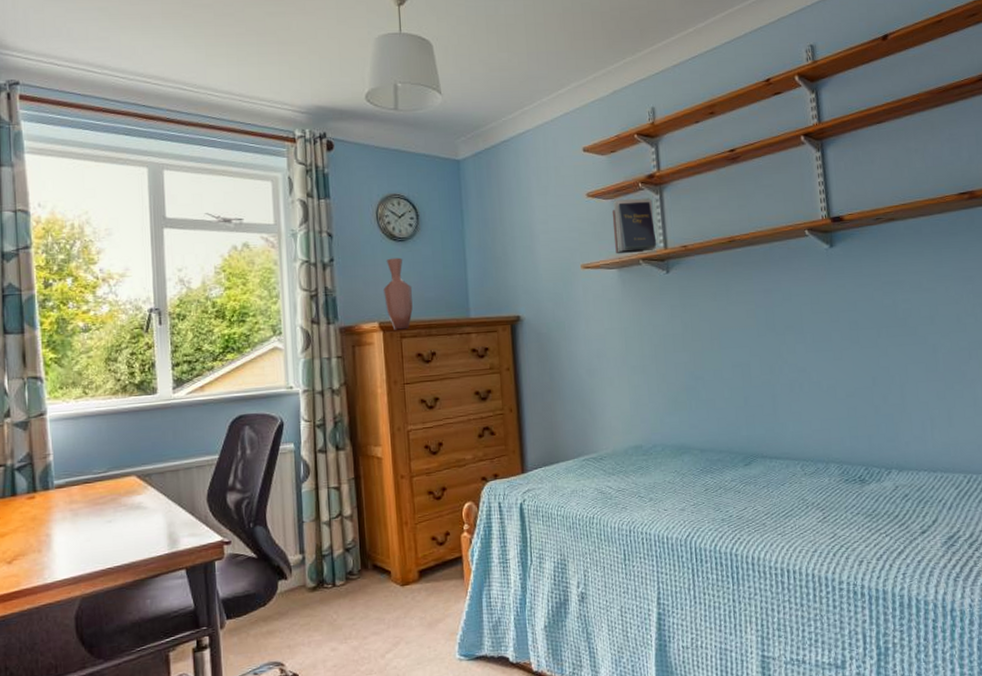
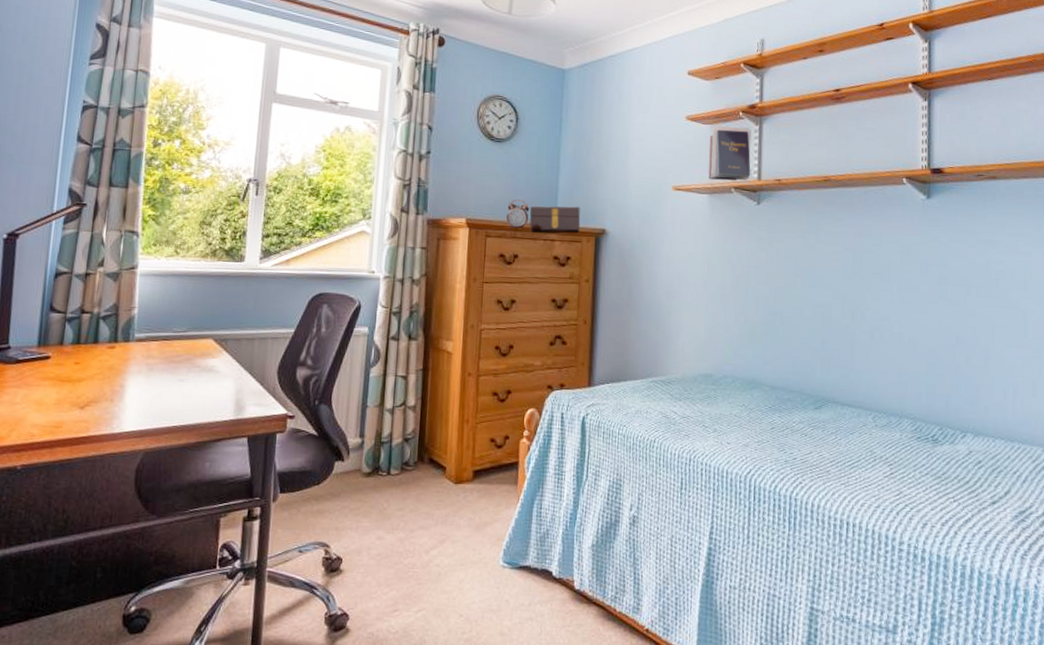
vase: present [382,257,413,331] -> none [474,157,504,230]
alarm clock: none [419,296,442,328] -> present [506,199,530,231]
jewelry box: none [441,296,495,329] -> present [529,205,581,234]

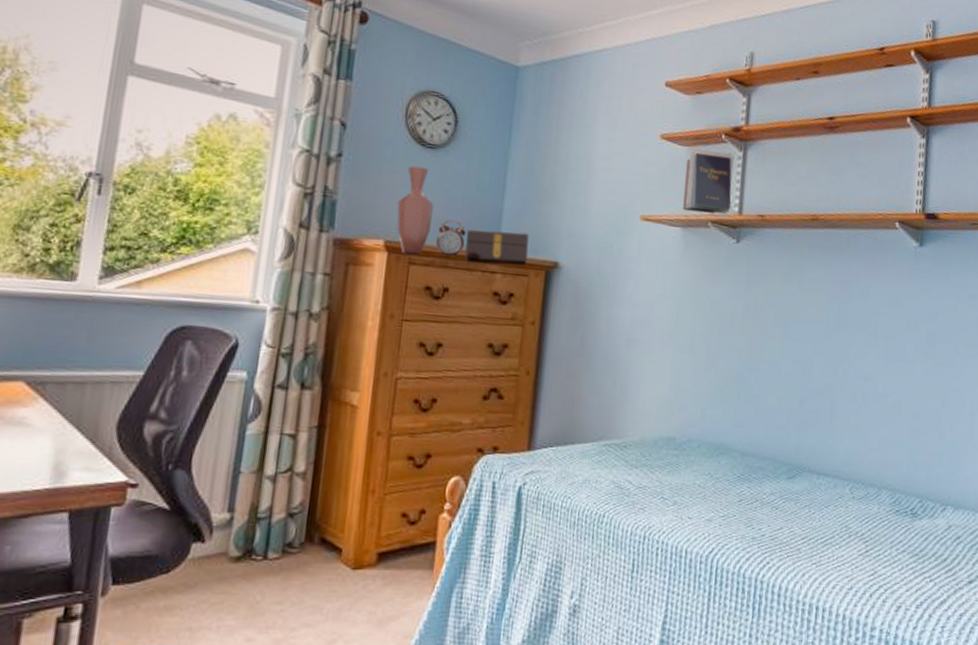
vase: none [474,157,504,230] -> present [396,166,435,255]

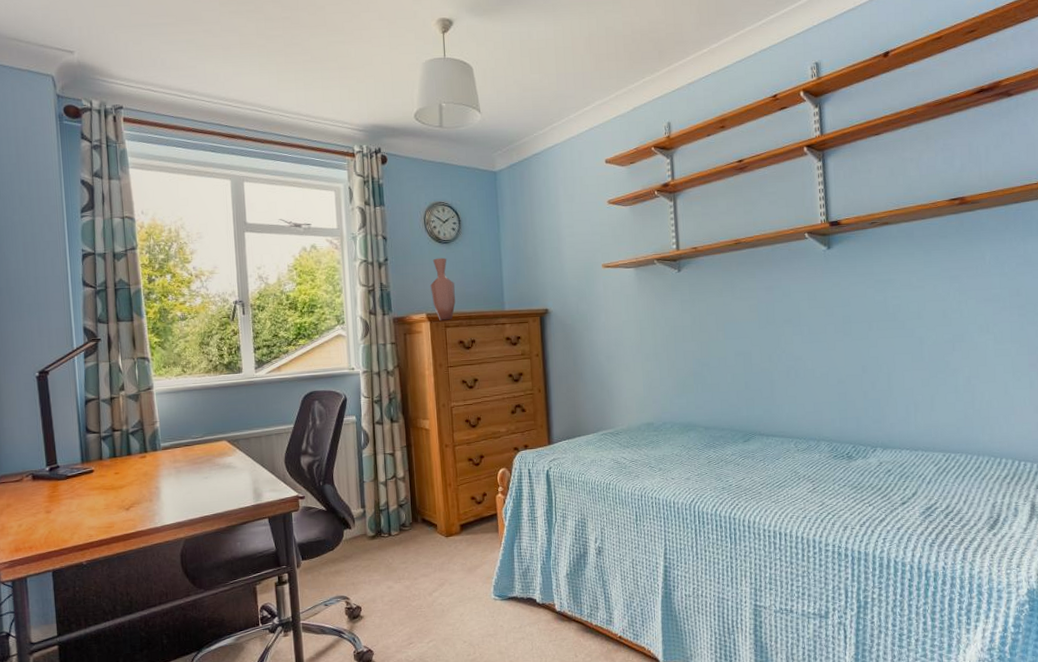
alarm clock: present [436,220,466,259] -> none [460,292,481,319]
jewelry box: present [465,229,529,266] -> none [480,292,526,320]
books: present [683,149,734,215] -> none [630,205,670,255]

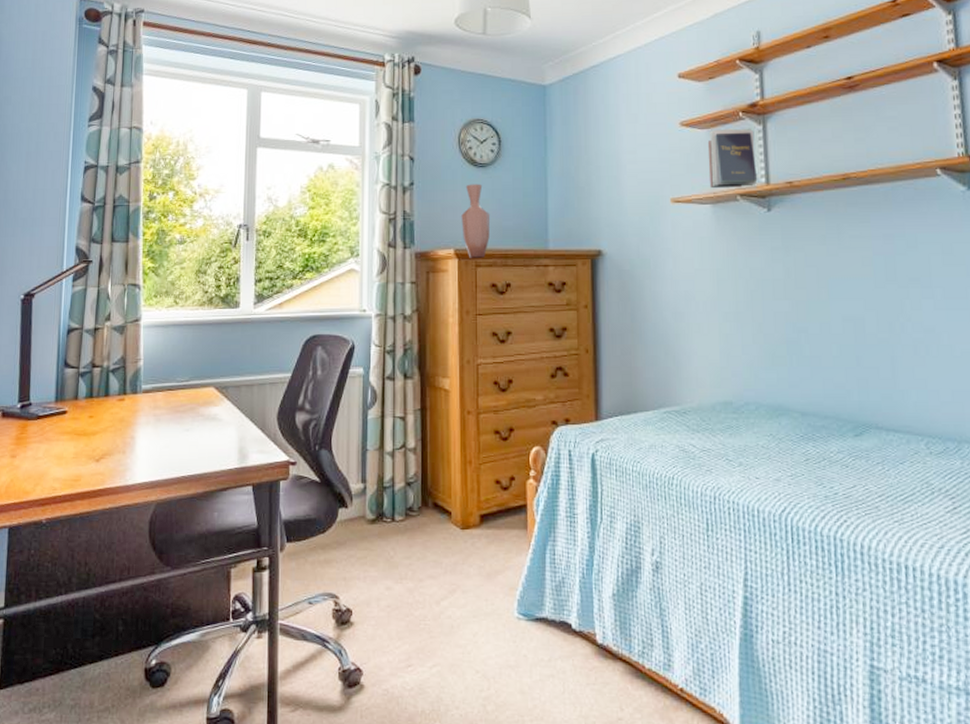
books: none [630,205,670,255] -> present [707,129,758,189]

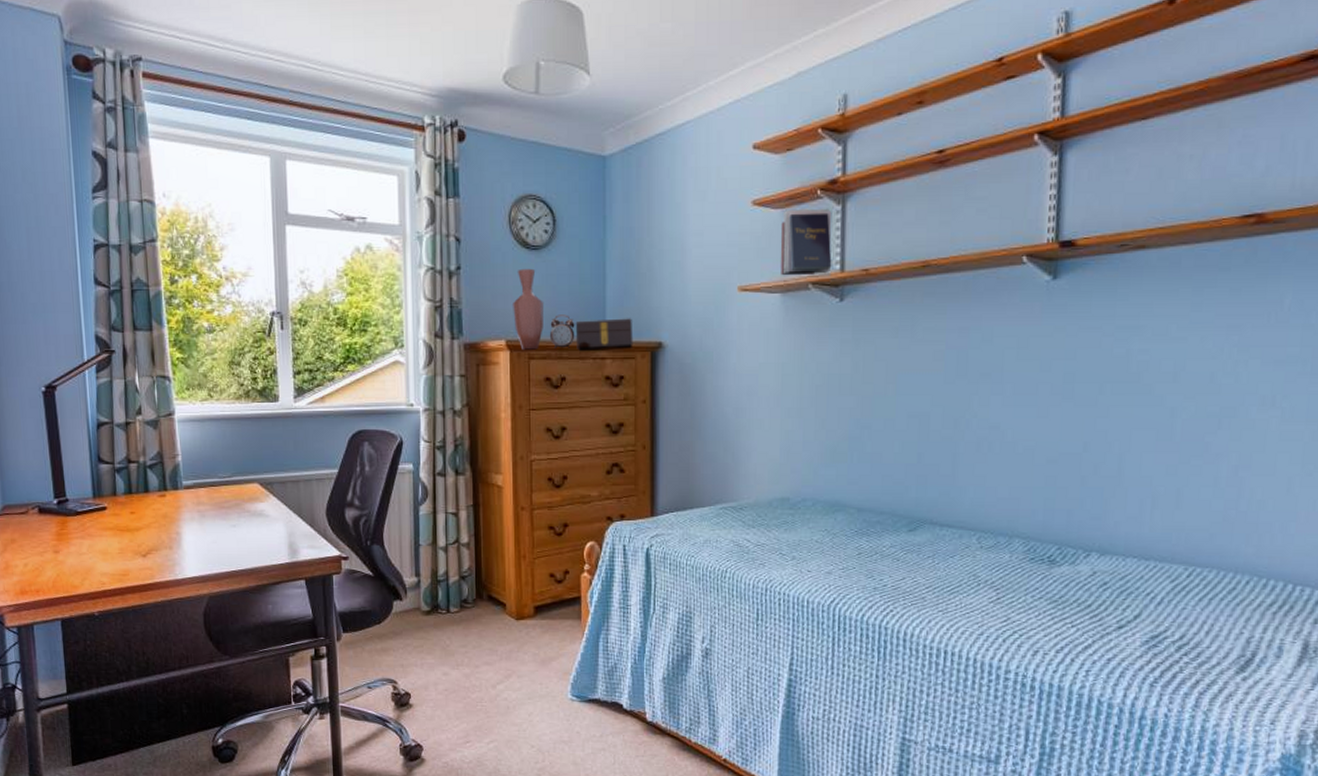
alarm clock: none [496,225,519,258] -> present [550,315,575,350]
jewelry box: none [519,228,574,260] -> present [575,318,633,352]

